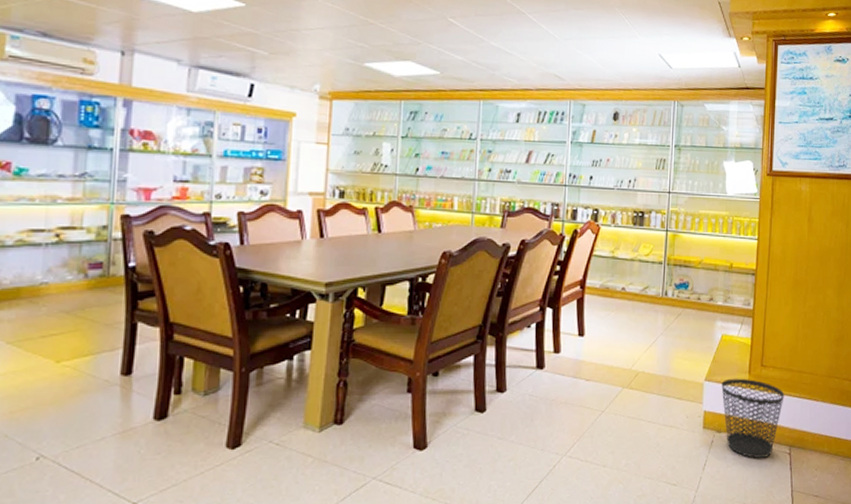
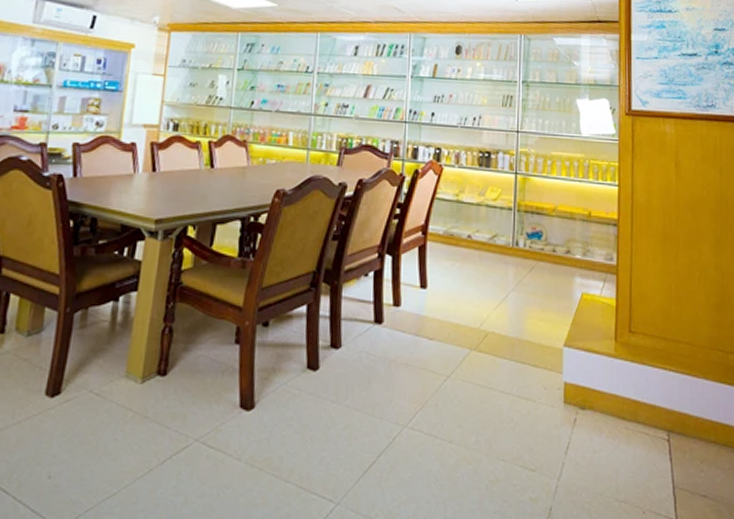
wastebasket: present [721,378,785,458] -> none [583,345,659,443]

